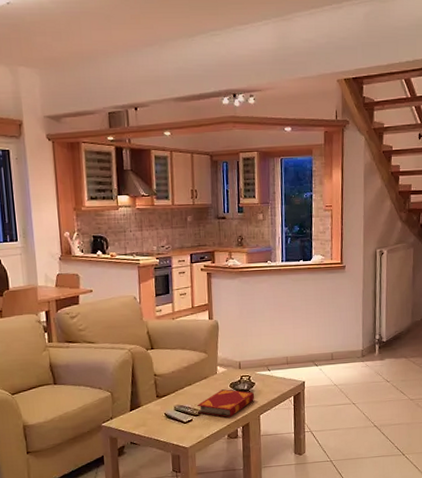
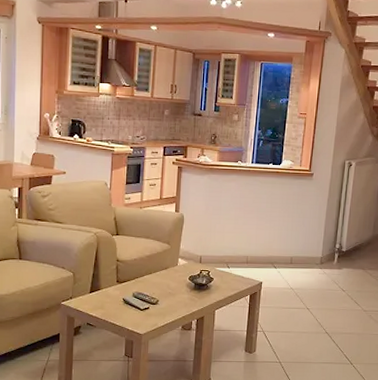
hardback book: present [197,389,255,417] -> none [154,281,212,309]

